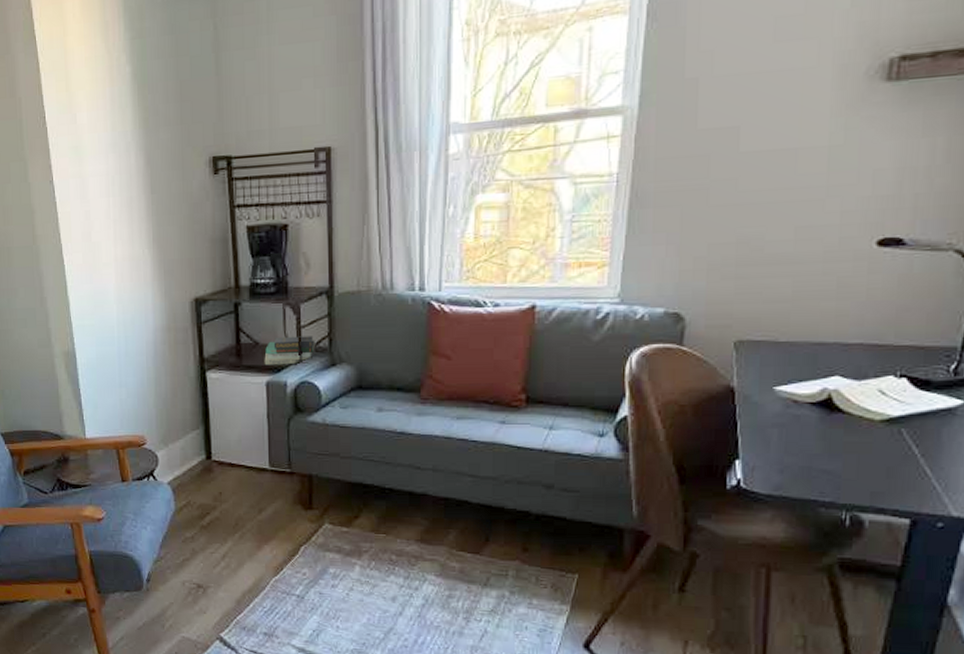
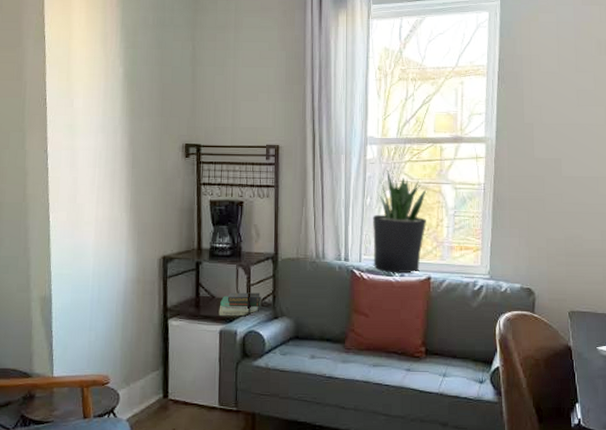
planter: none [457,166,535,303] -> present [373,170,428,274]

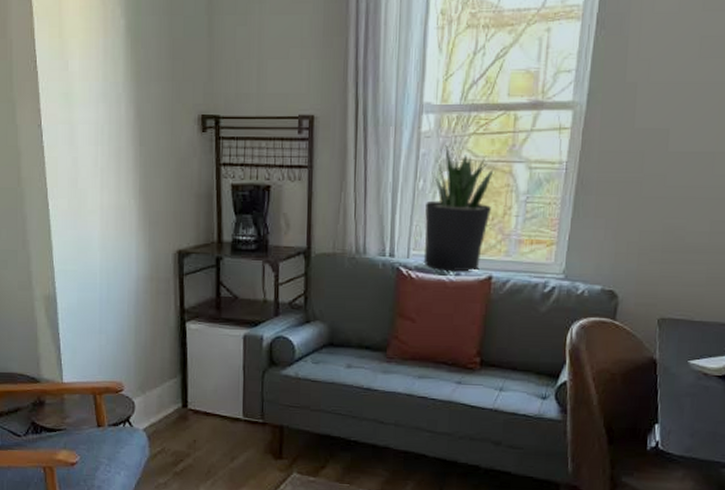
books: present [219,292,262,316] -> none [242,292,291,320]

